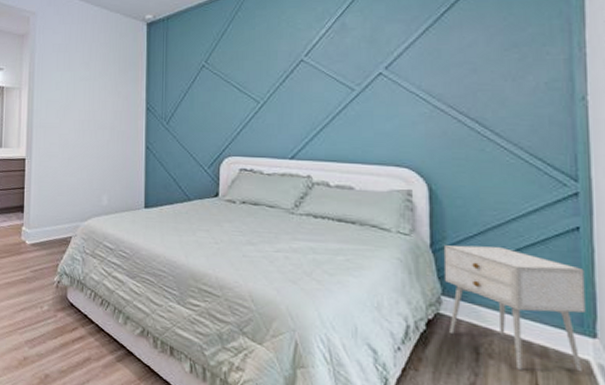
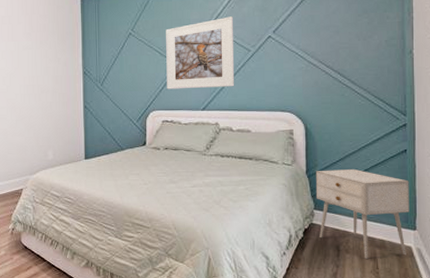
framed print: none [246,48,334,133] -> present [166,16,235,89]

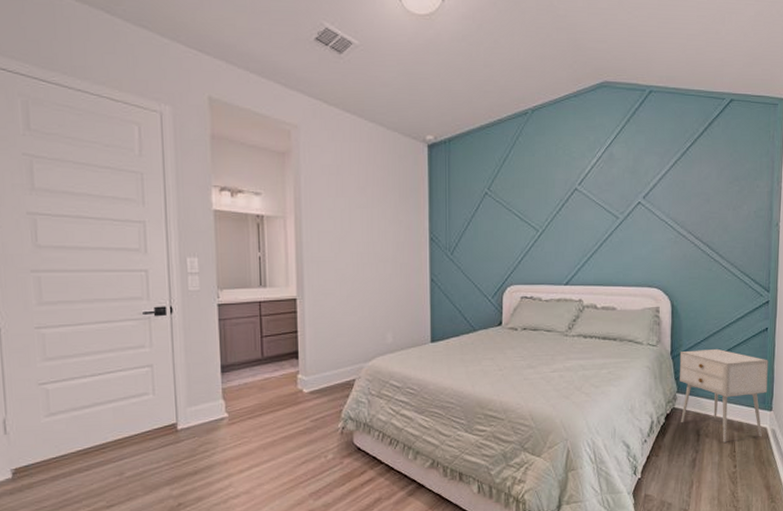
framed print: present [166,16,235,89] -> none [527,177,602,260]

